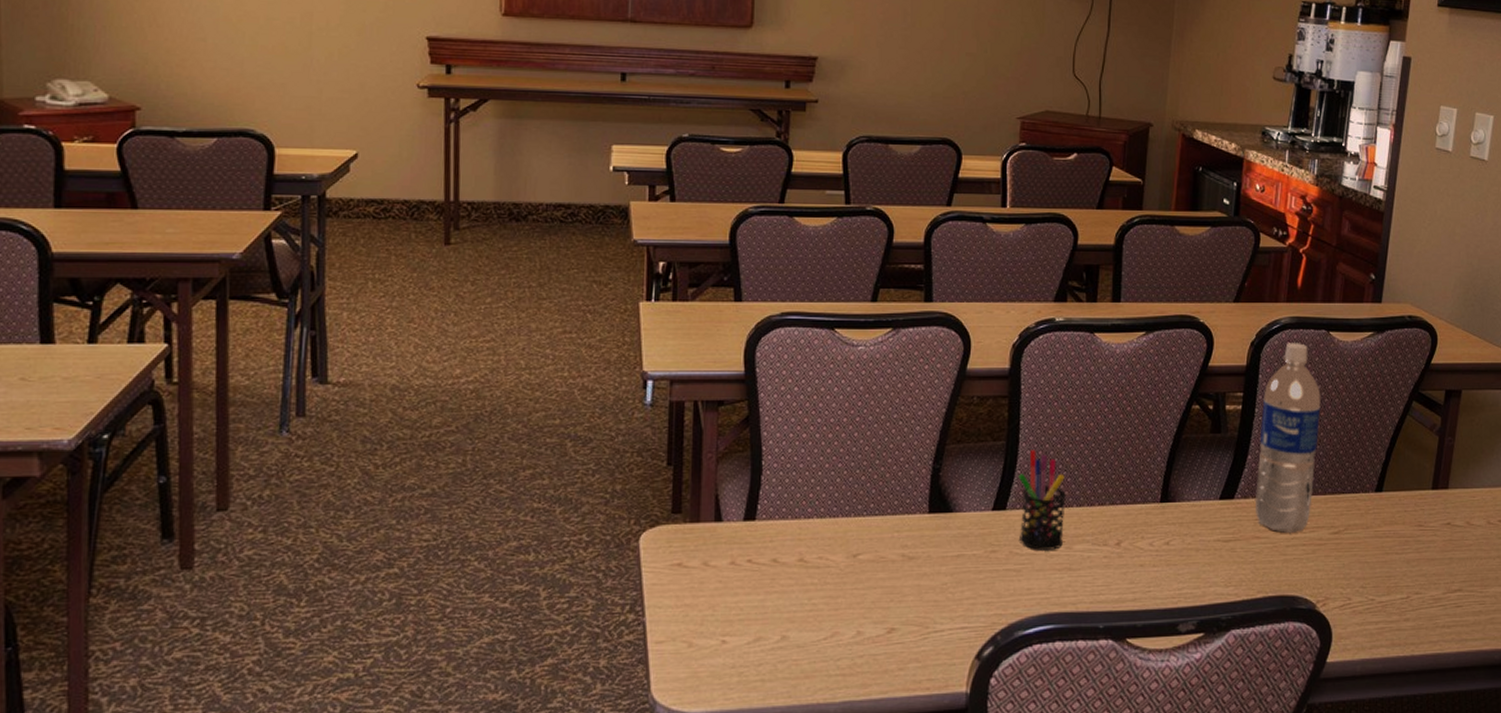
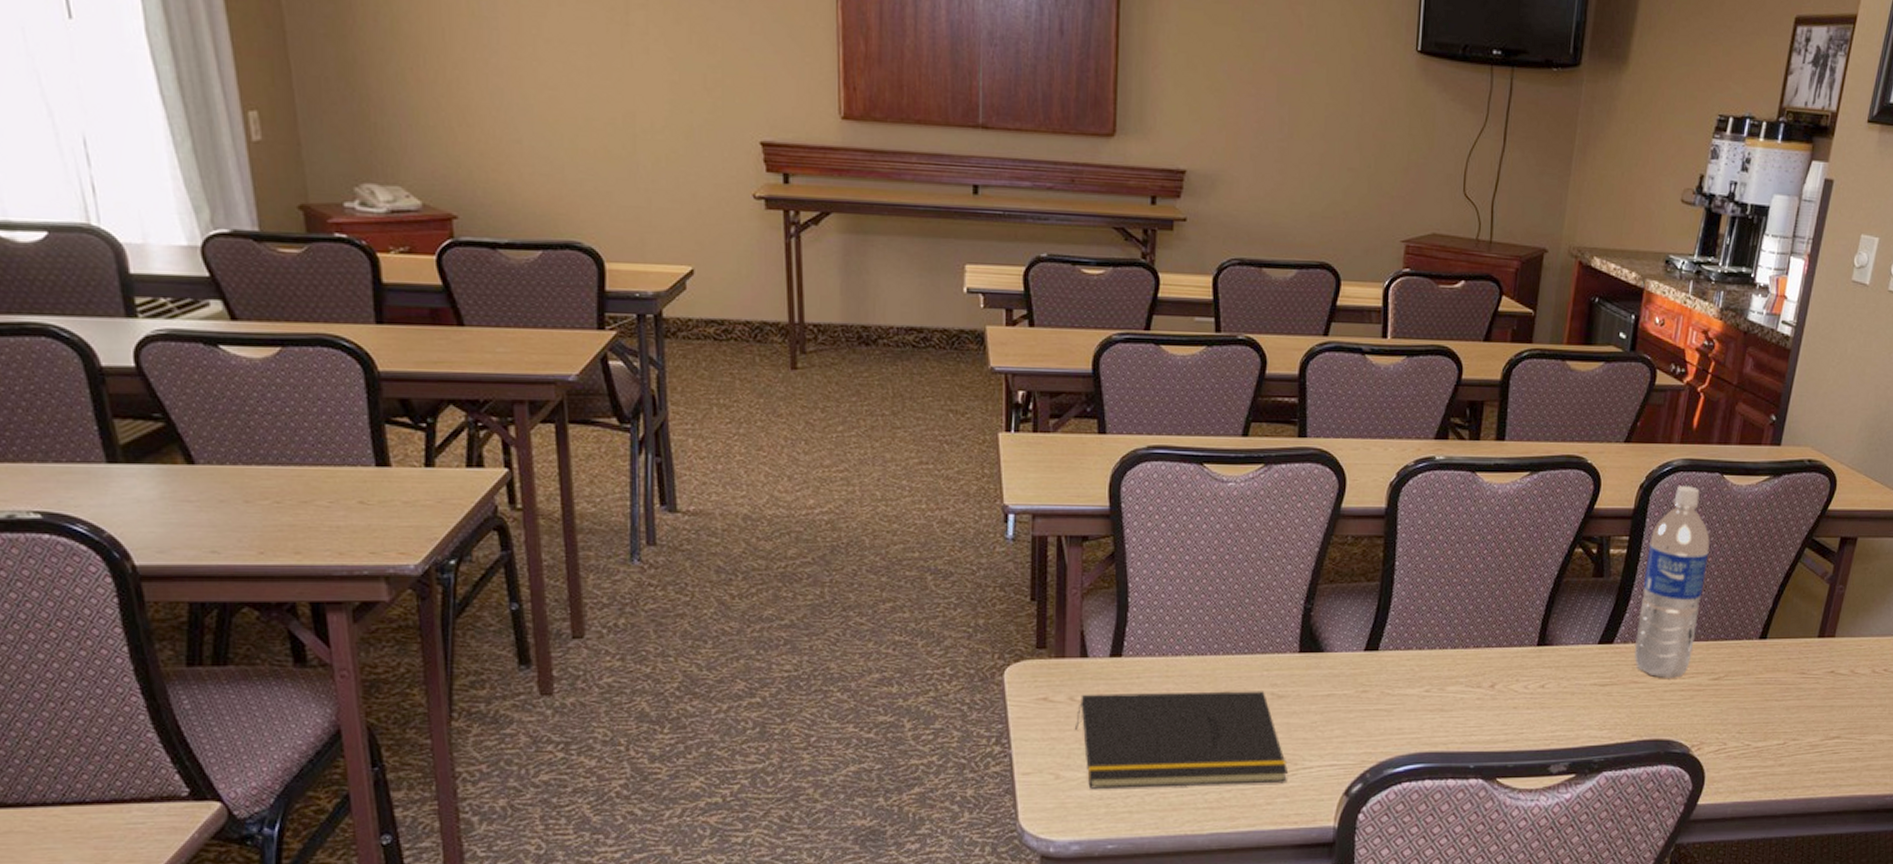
notepad: none [709,553,920,657] -> present [1075,691,1289,789]
pen holder: present [1018,450,1066,550] -> none [1391,591,1440,691]

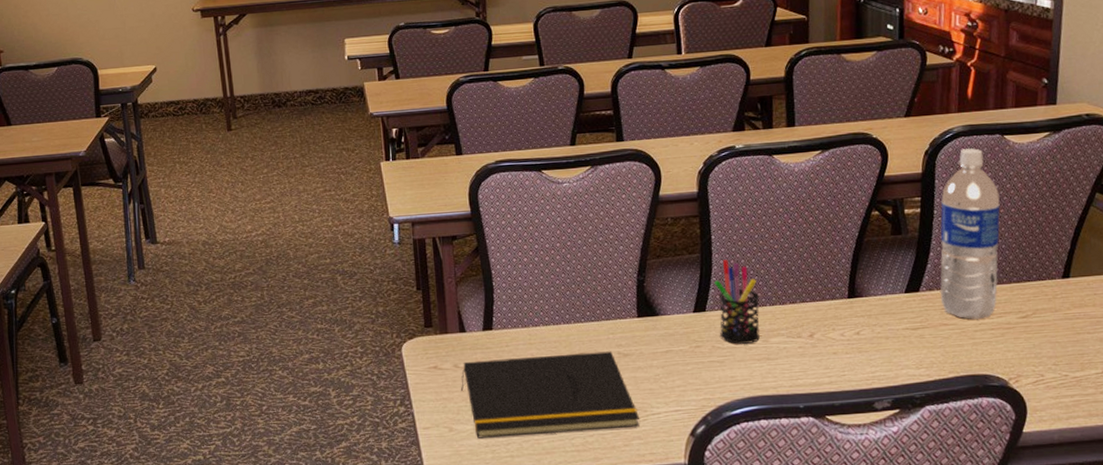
pen holder: none [1391,591,1440,691] -> present [714,259,760,344]

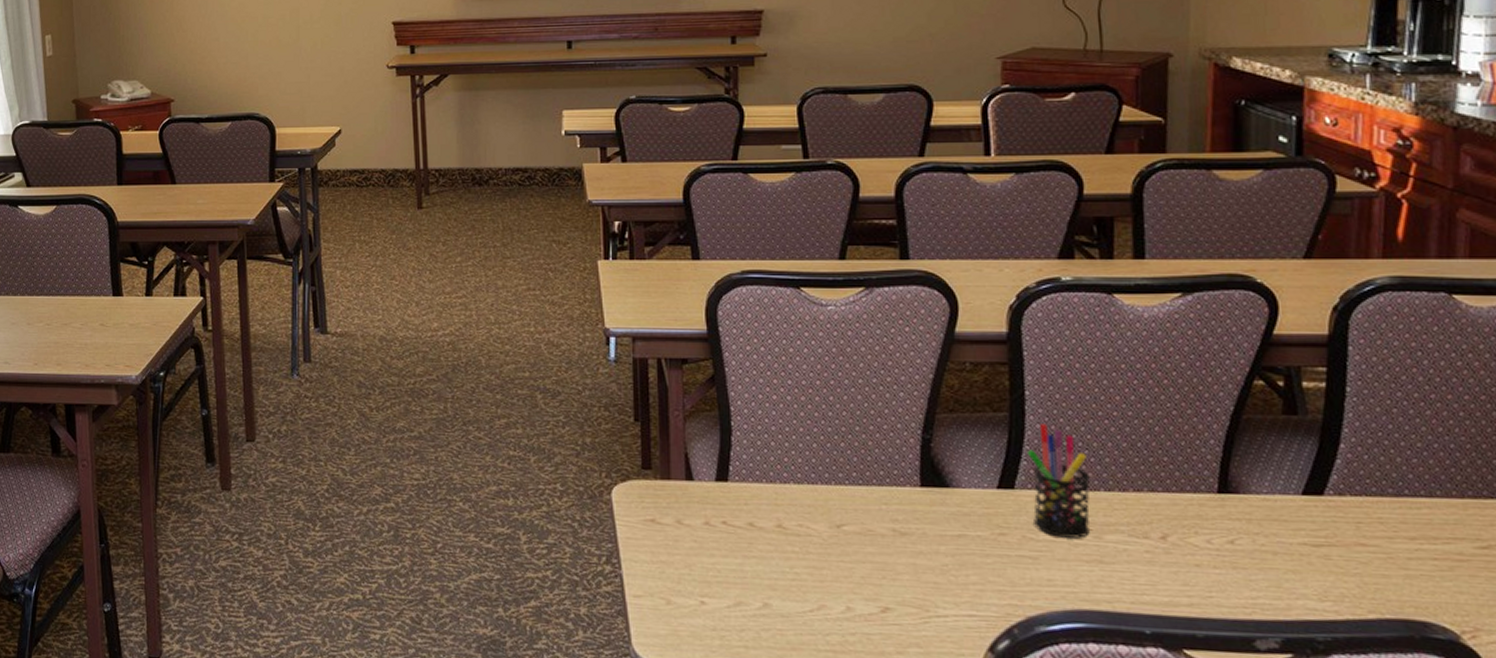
notepad: present [461,351,640,439] -> none [684,518,920,630]
water bottle: present [940,148,1001,319] -> none [1355,308,1447,543]

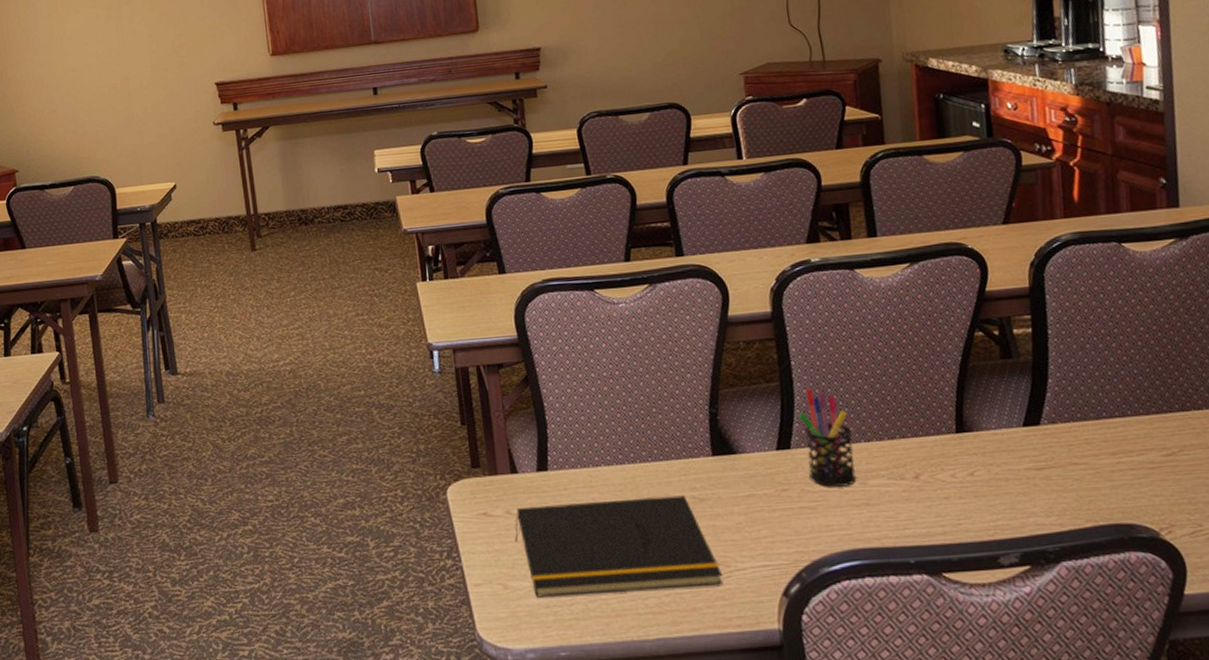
notepad: none [684,518,920,630] -> present [515,495,723,598]

